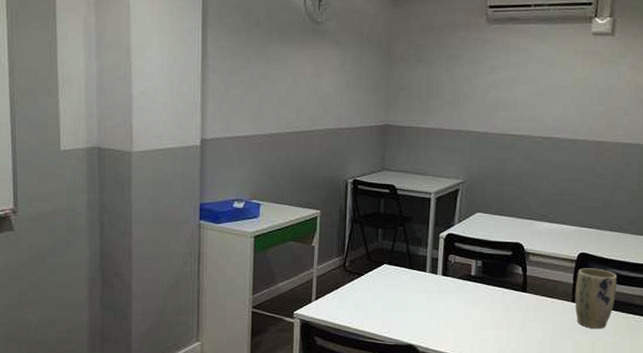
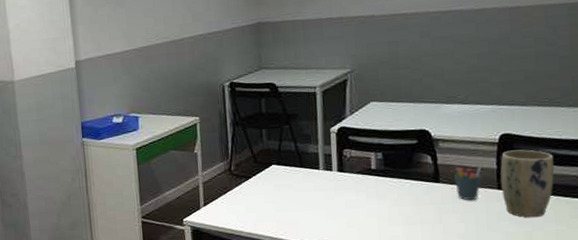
pen holder: none [539,279,562,310] -> present [454,164,482,200]

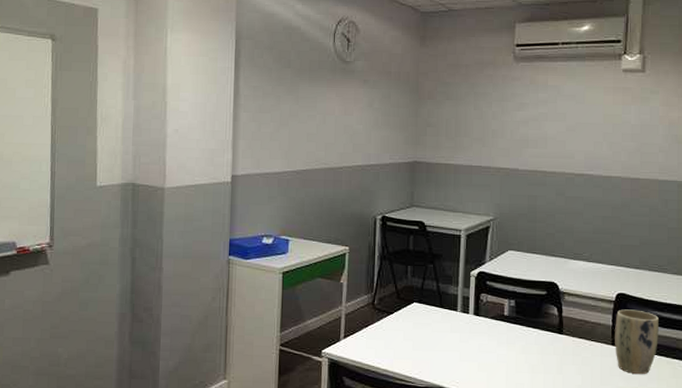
pen holder: present [454,164,482,200] -> none [576,320,600,353]

